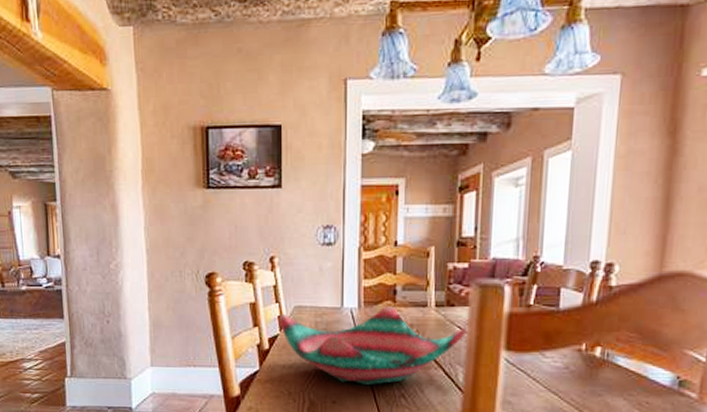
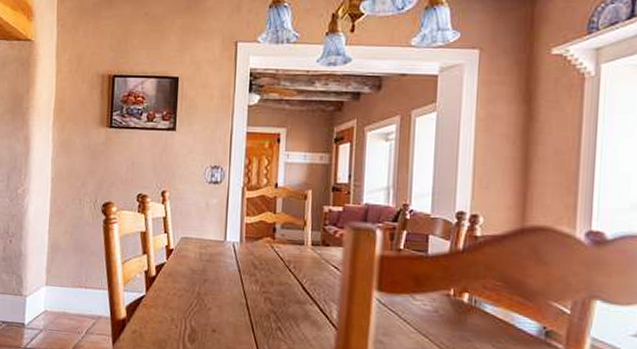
decorative bowl: present [279,306,468,385] -> none [166,242,342,317]

